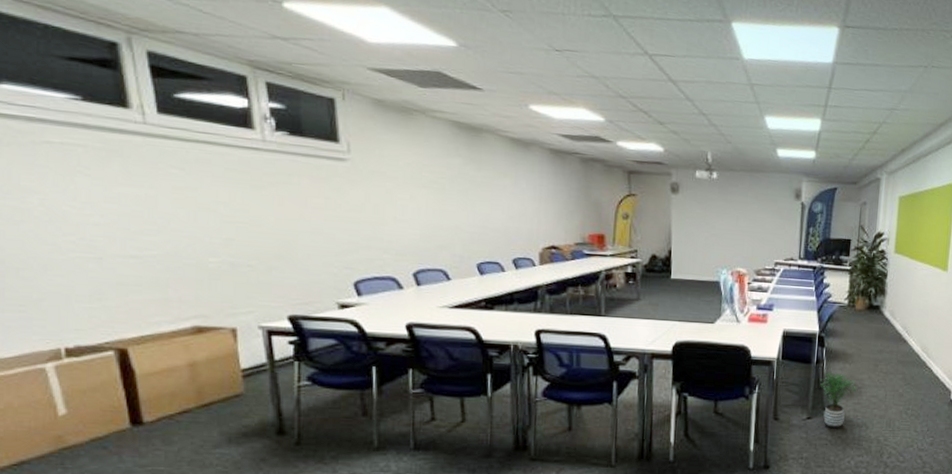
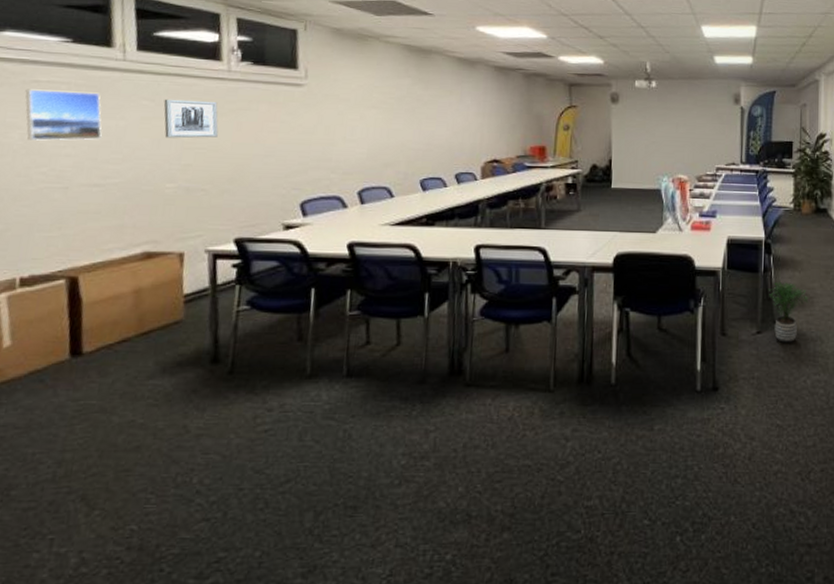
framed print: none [37,150,131,209] -> present [25,89,102,141]
wall art: none [195,168,259,212] -> present [163,99,219,138]

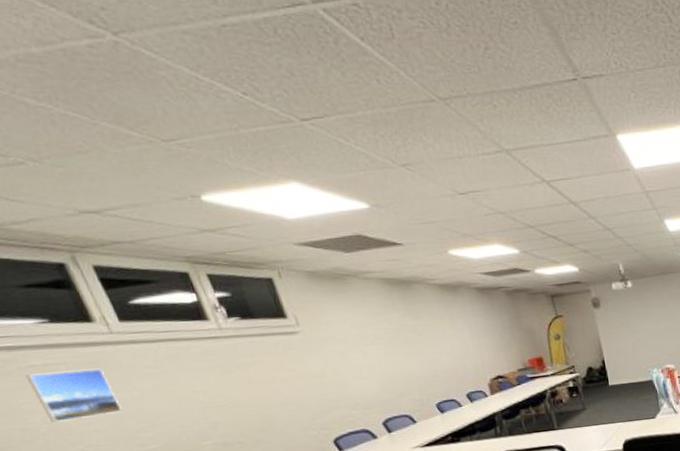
wall art: present [163,99,219,138] -> none [167,360,234,401]

